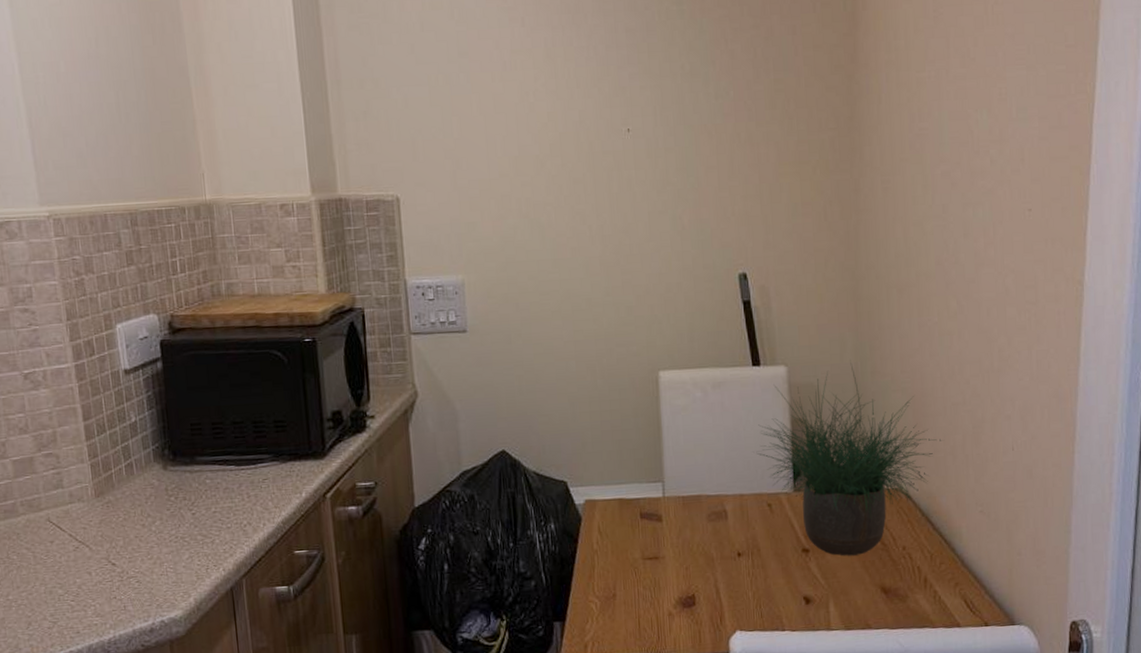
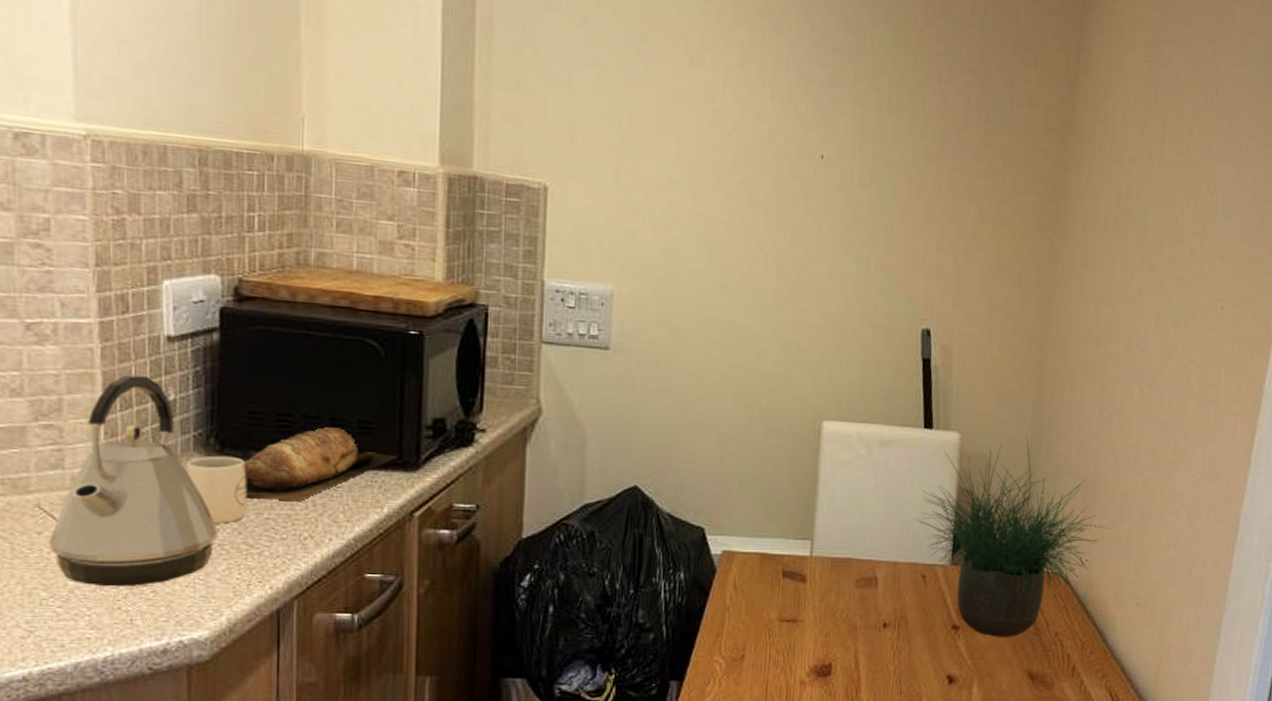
kettle: none [58,405,180,581] -> present [48,375,217,587]
mug: none [150,463,198,520] -> present [185,455,247,524]
bread loaf: none [192,427,309,496] -> present [244,424,399,501]

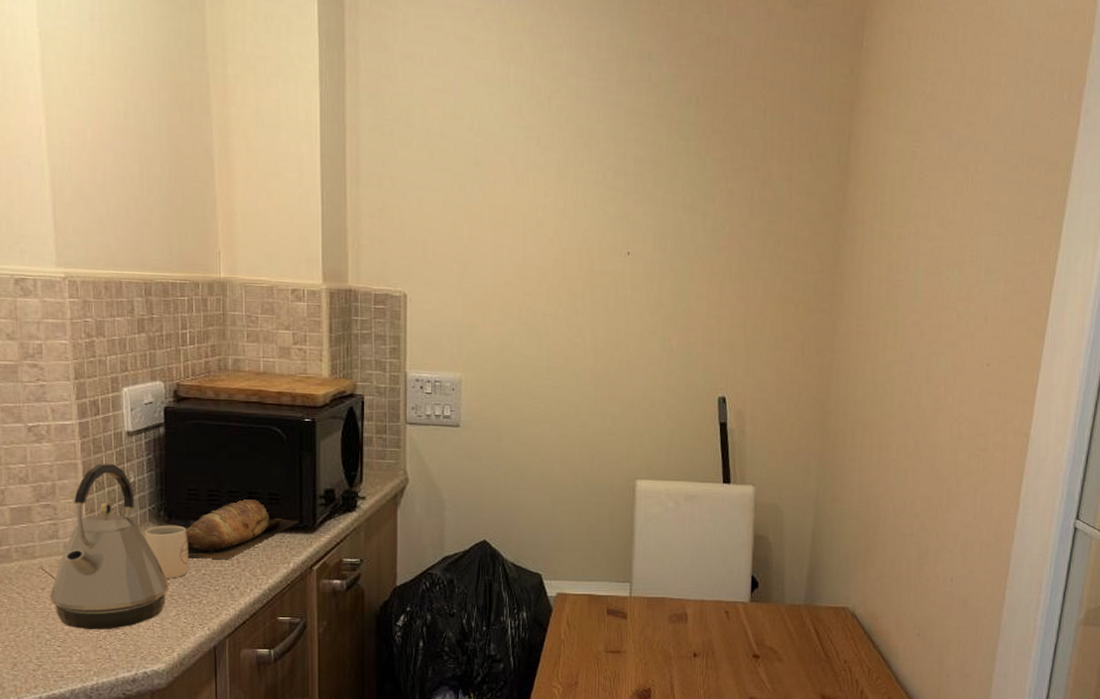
potted plant: present [918,435,1108,637] -> none [720,486,889,665]

